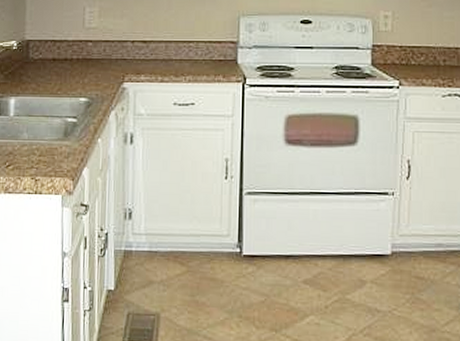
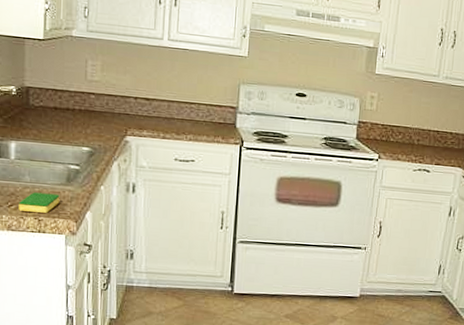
dish sponge: none [16,150,57,172] -> present [19,192,60,213]

